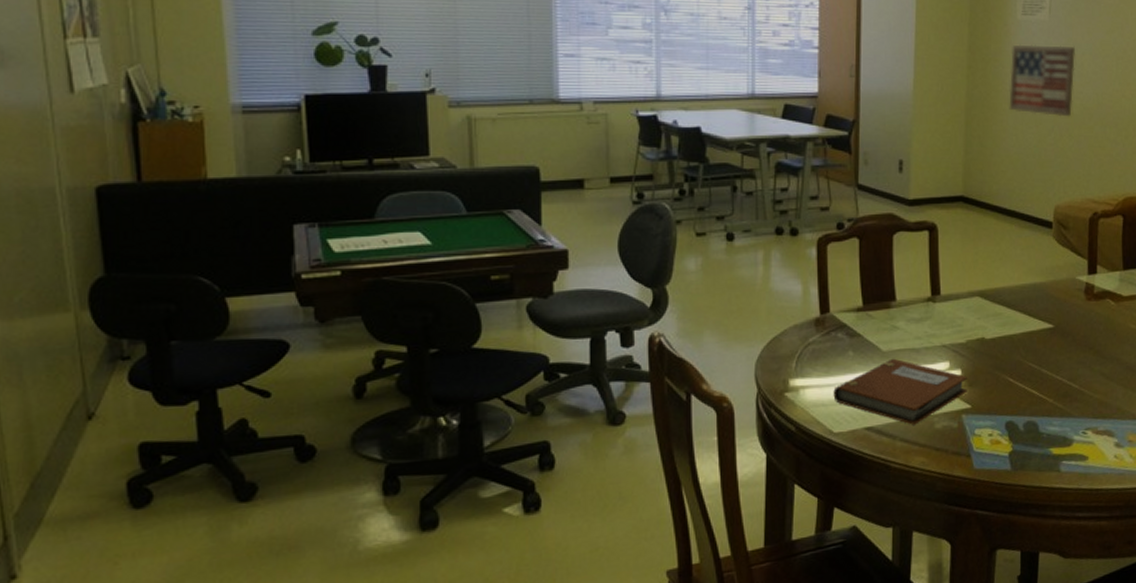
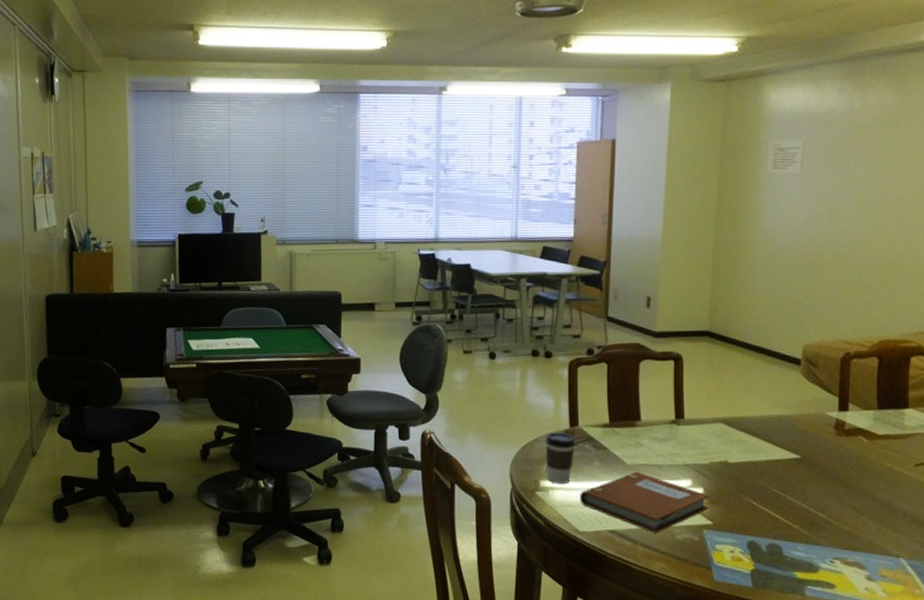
coffee cup: none [794,321,827,382] -> present [545,432,575,485]
wall art: present [1009,44,1075,117] -> none [757,195,828,263]

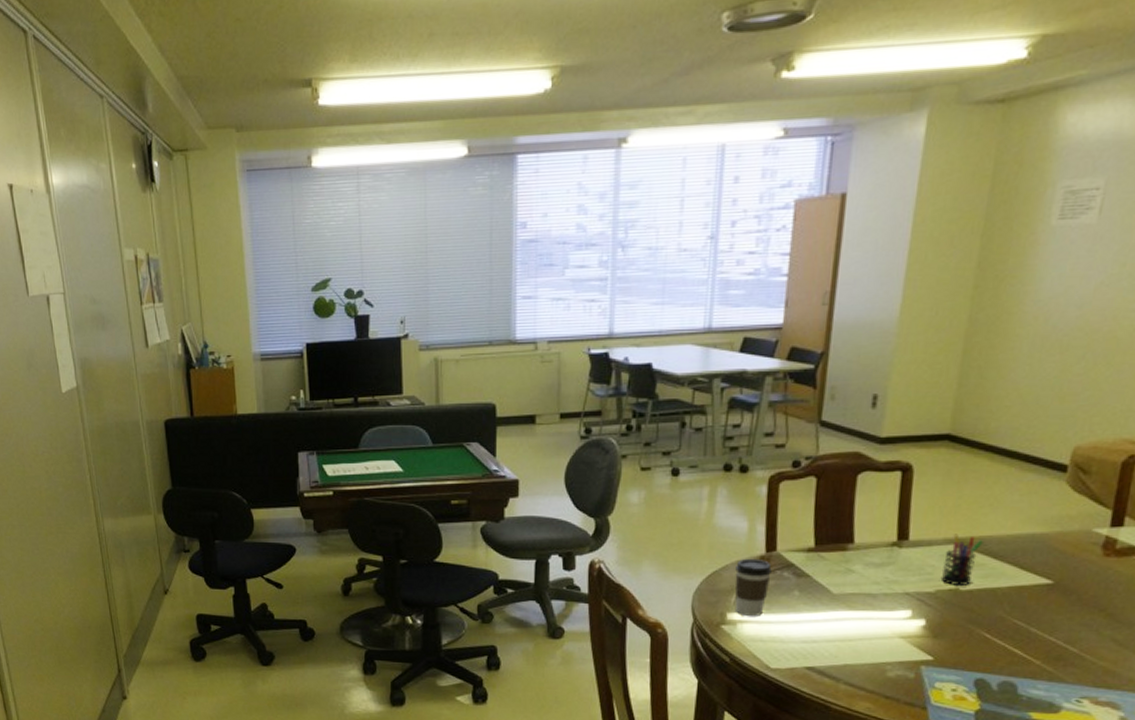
notebook: present [580,471,709,533] -> none [773,601,932,670]
pen holder: none [712,414,743,460] -> present [940,533,984,587]

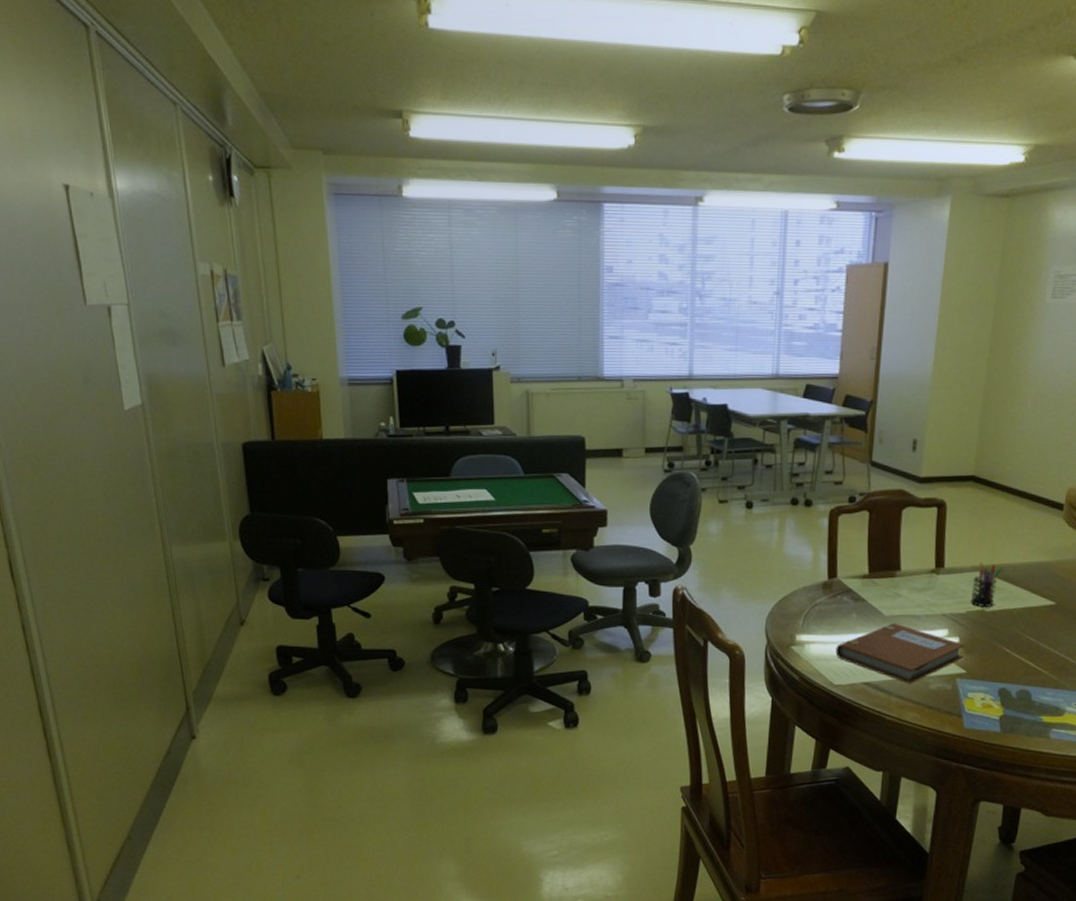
coffee cup: present [735,558,772,617] -> none [802,584,833,638]
notebook: none [773,601,932,670] -> present [835,622,964,684]

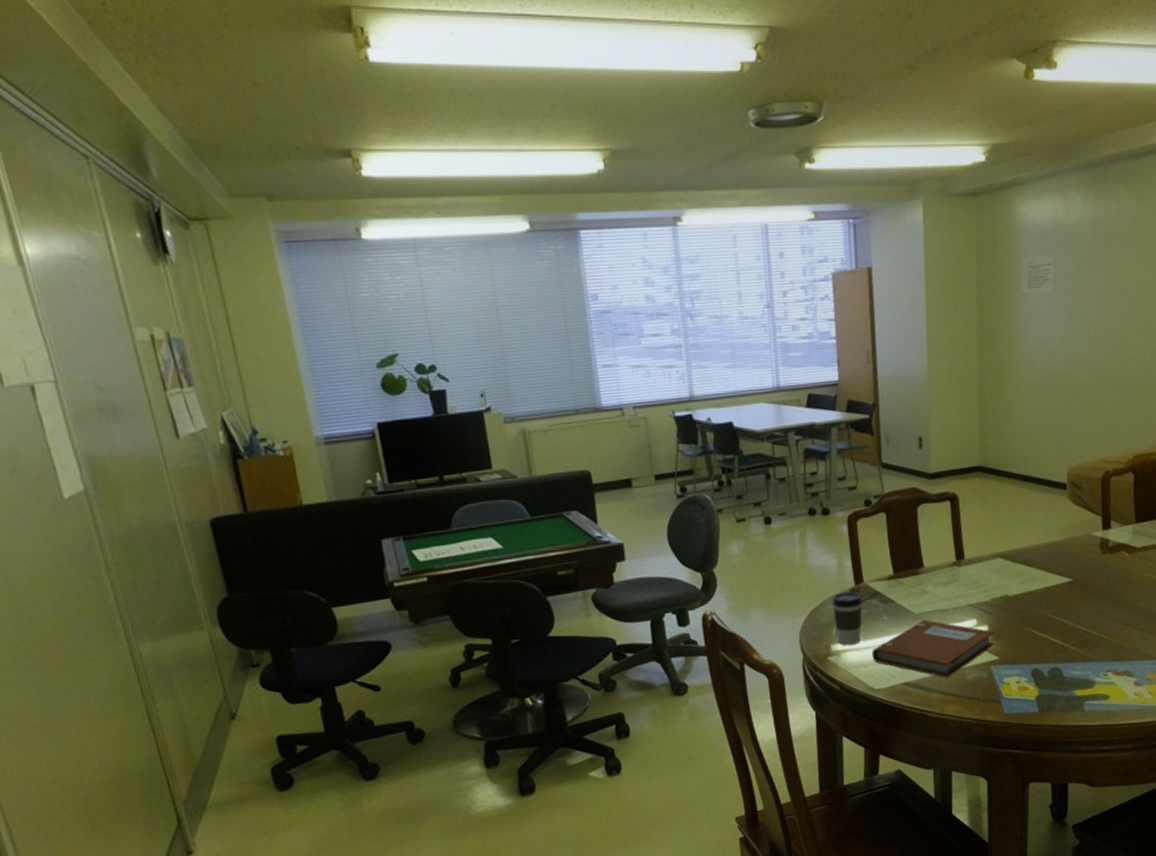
coffee cup: none [802,584,833,638] -> present [832,591,862,646]
pen holder: present [970,562,1002,608] -> none [993,549,1019,594]

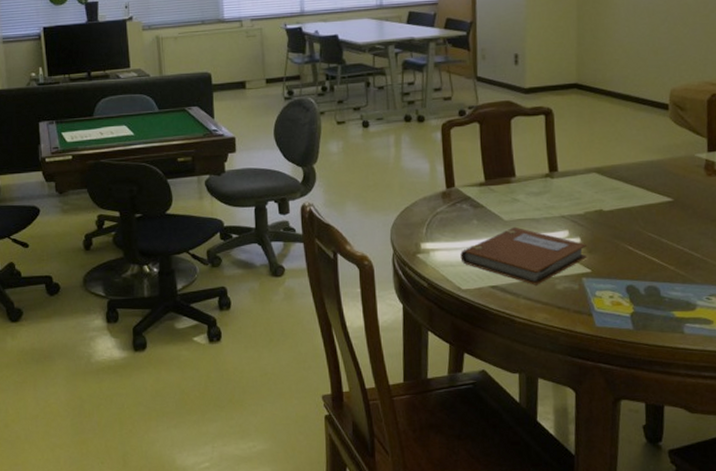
coffee cup: present [832,591,862,646] -> none [423,194,453,246]

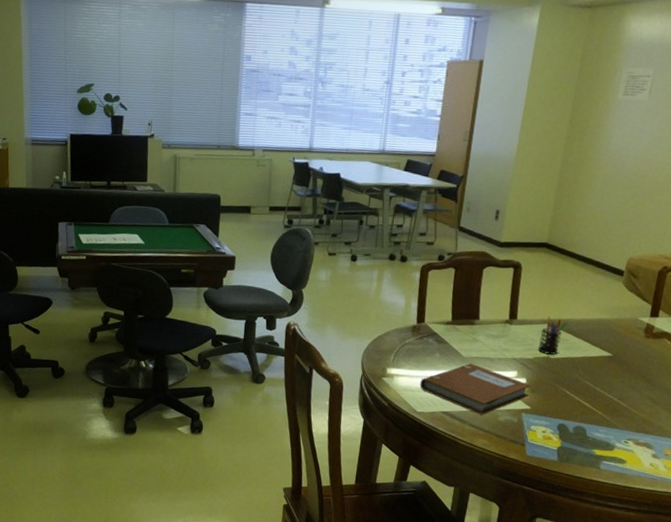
pen holder: none [587,164,615,208] -> present [537,316,567,355]

